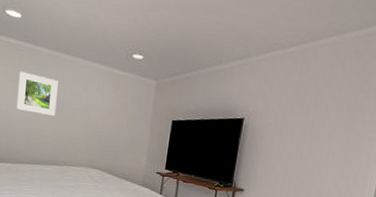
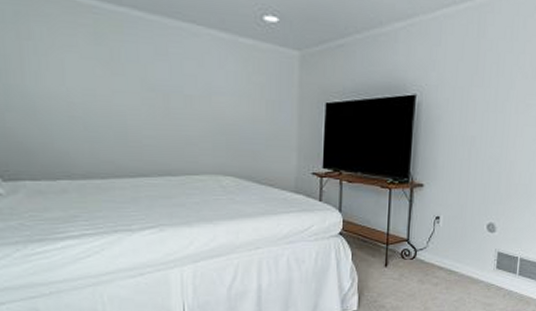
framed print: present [16,71,58,116] -> none [98,44,161,106]

